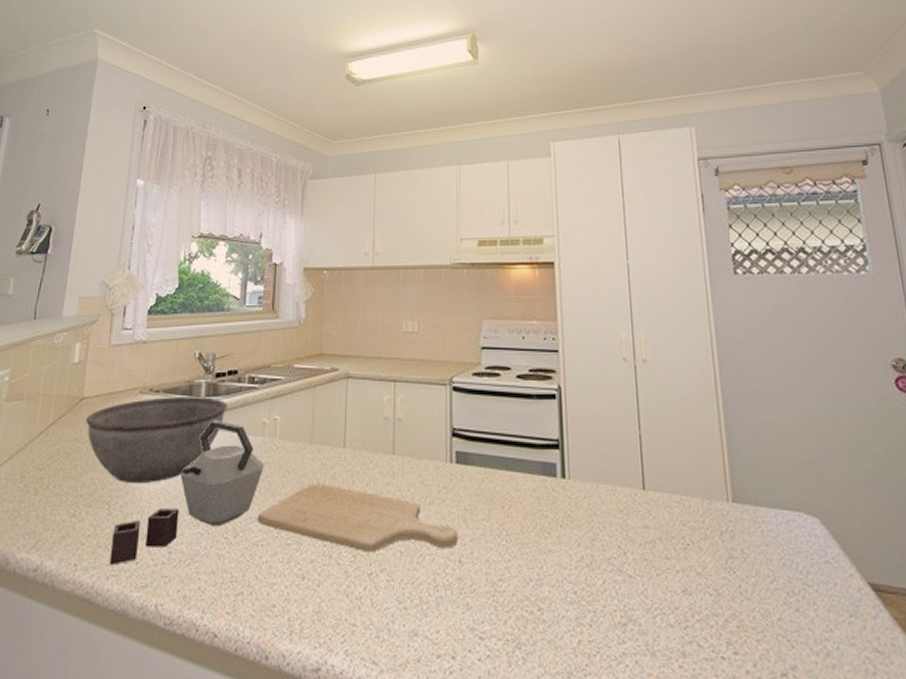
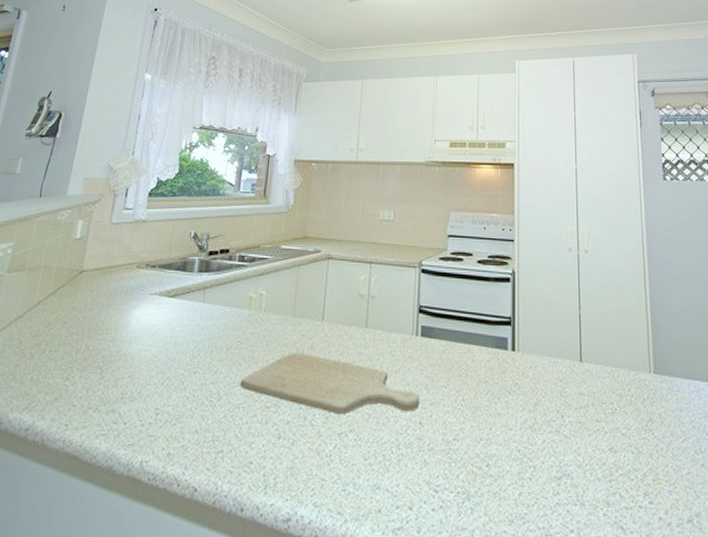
bowl: present [86,397,228,484] -> none [84,272,218,351]
kettle: present [109,420,265,565] -> none [99,294,250,425]

